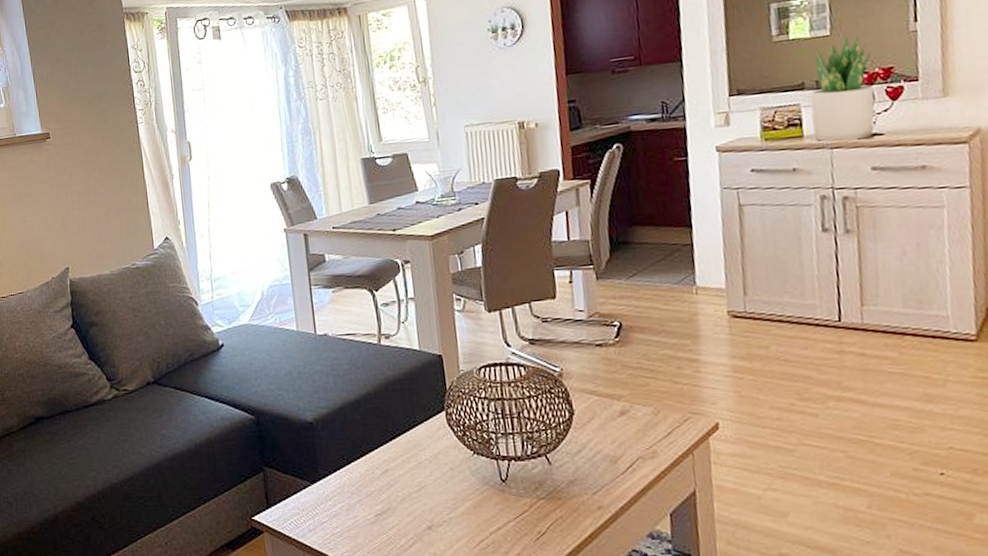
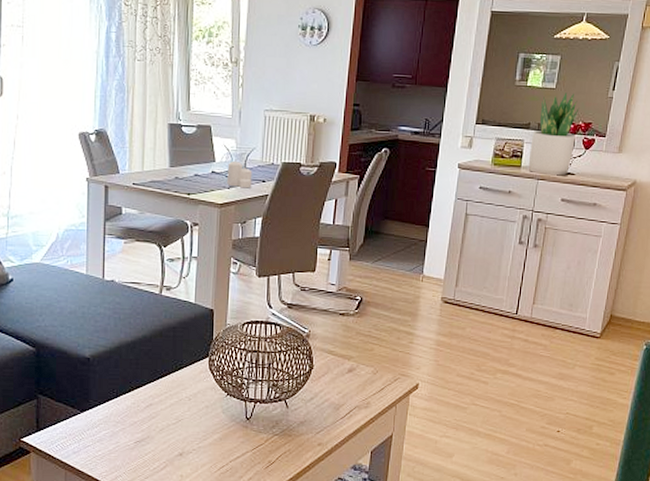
candle: none [432,184,464,215] -> present [227,159,252,189]

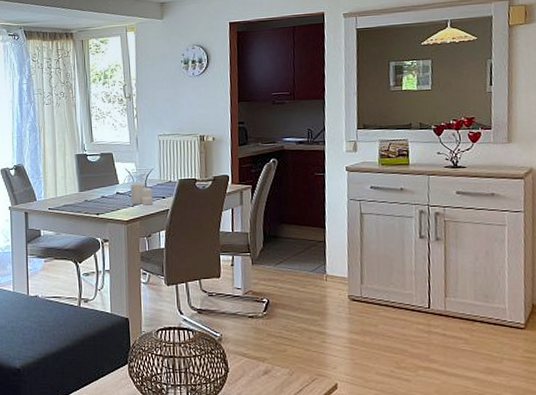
planter: present [529,92,580,176] -> none [415,92,461,171]

